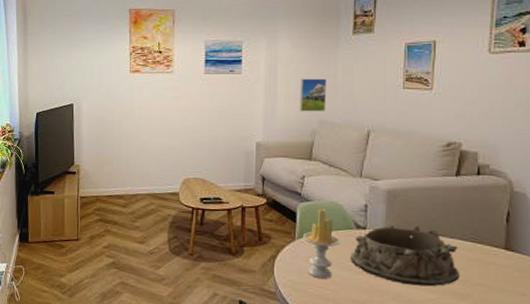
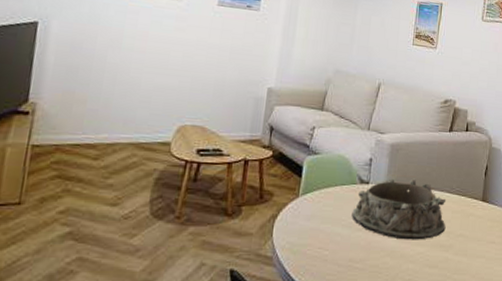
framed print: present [300,78,327,112] -> none [316,23,346,61]
candle: present [302,209,340,279] -> none [306,162,343,238]

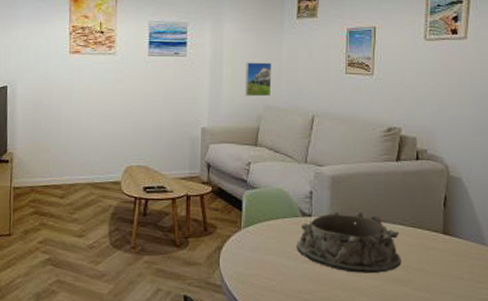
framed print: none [316,23,346,61] -> present [245,62,272,97]

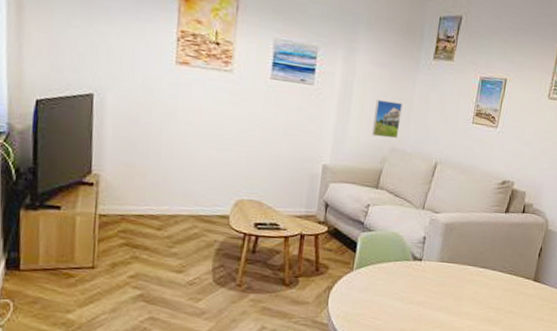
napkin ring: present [296,210,402,274] -> none [404,256,498,315]

